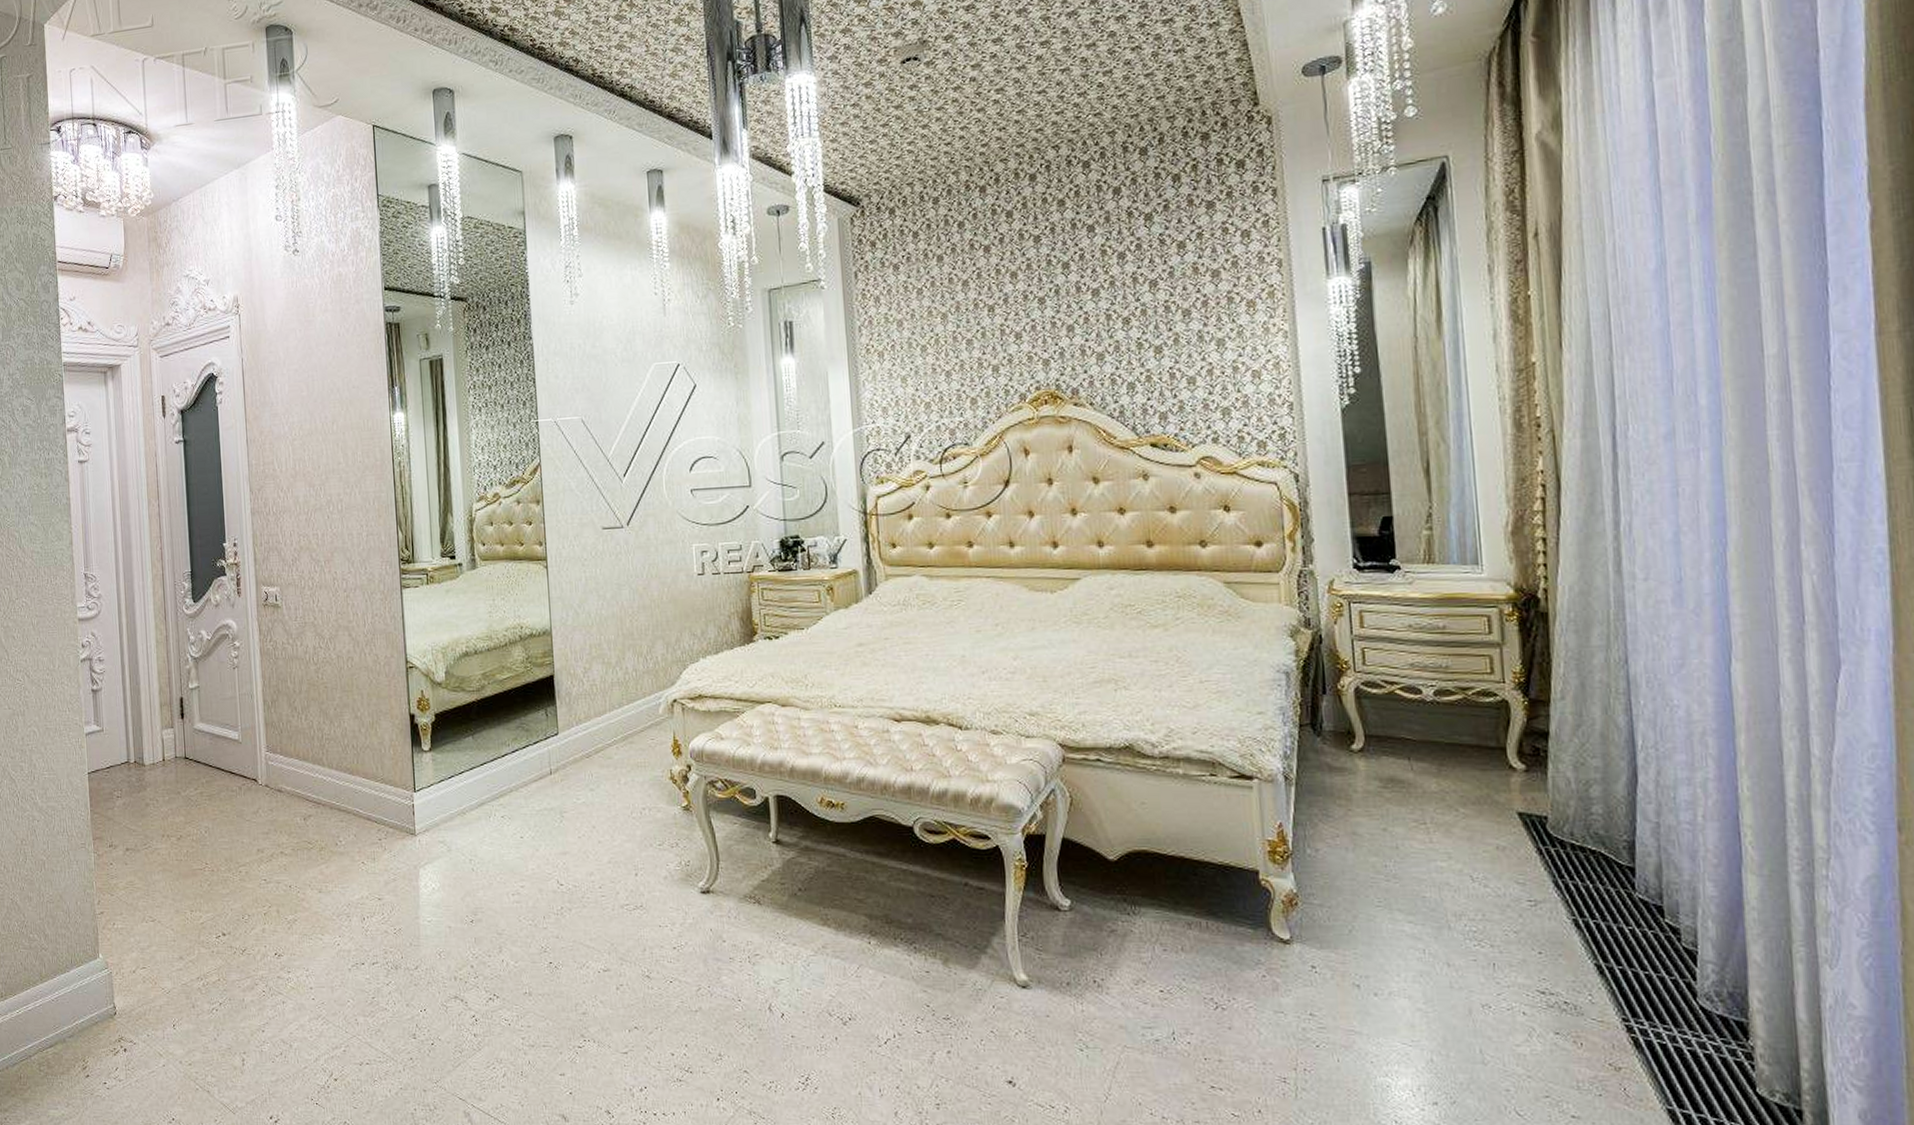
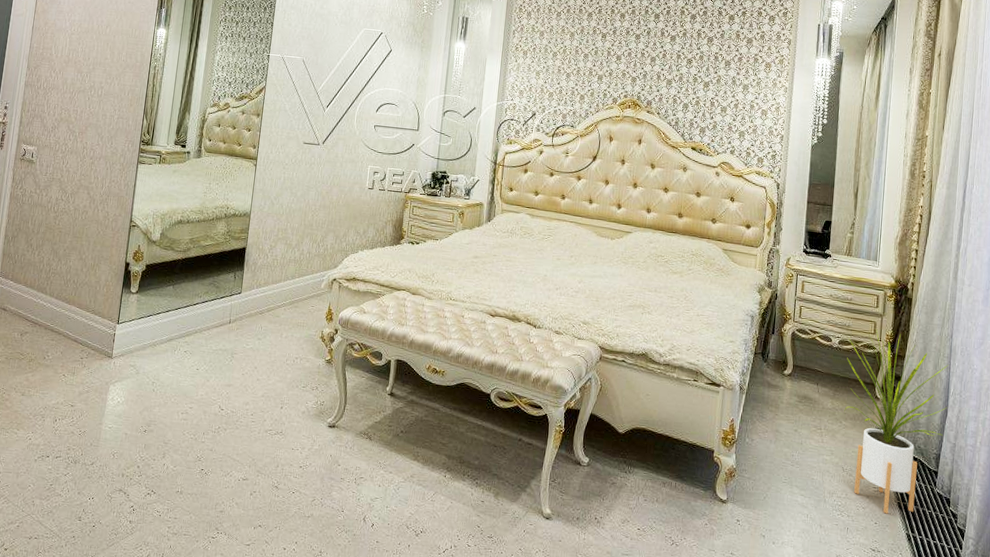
house plant: none [1449,666,1635,938] -> present [844,329,949,514]

